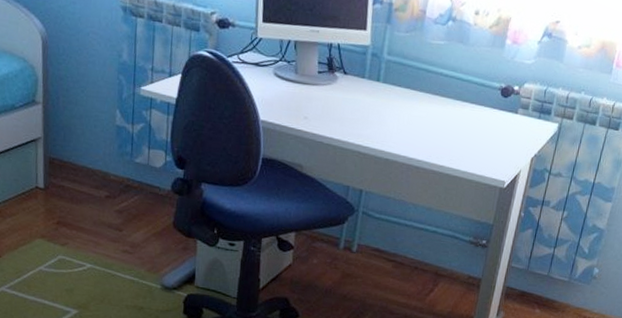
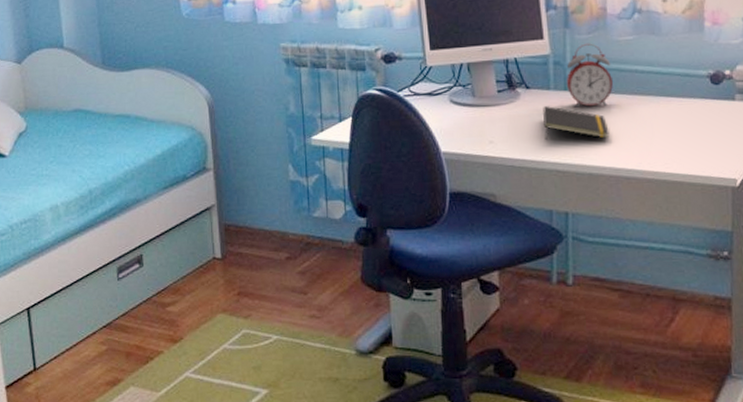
notepad: none [353,93,409,130] -> present [542,106,609,140]
alarm clock: none [379,41,421,101] -> present [566,43,613,107]

